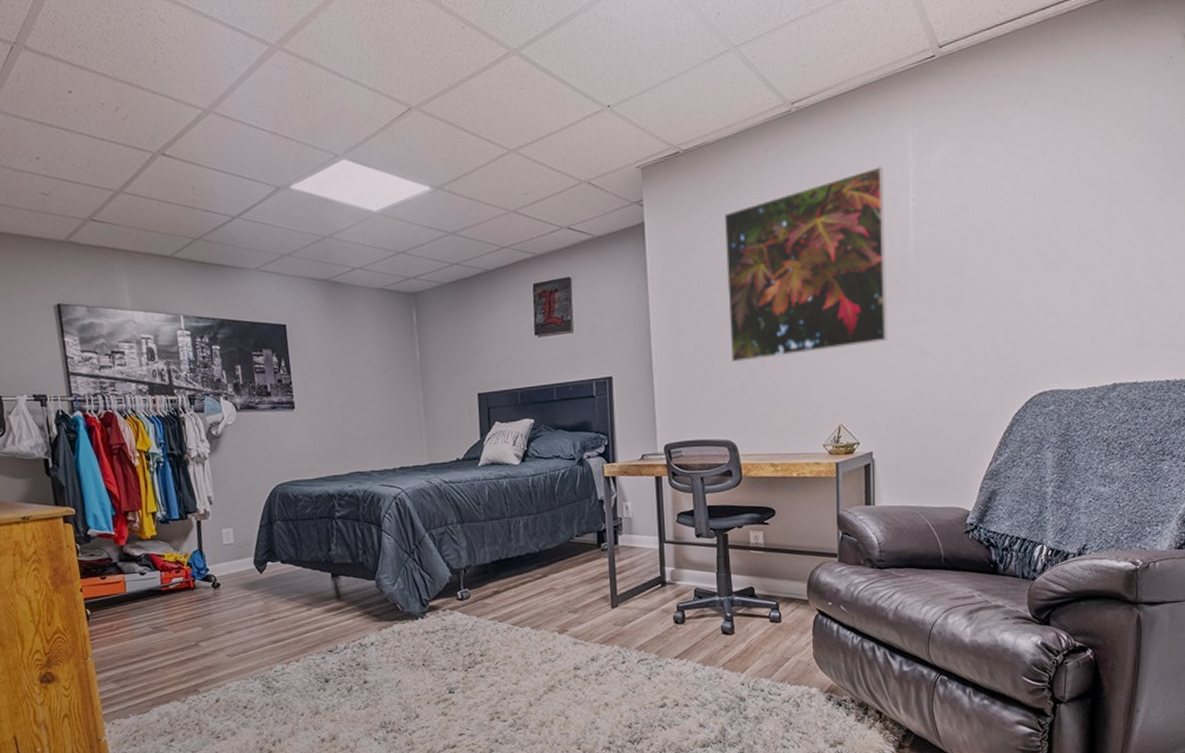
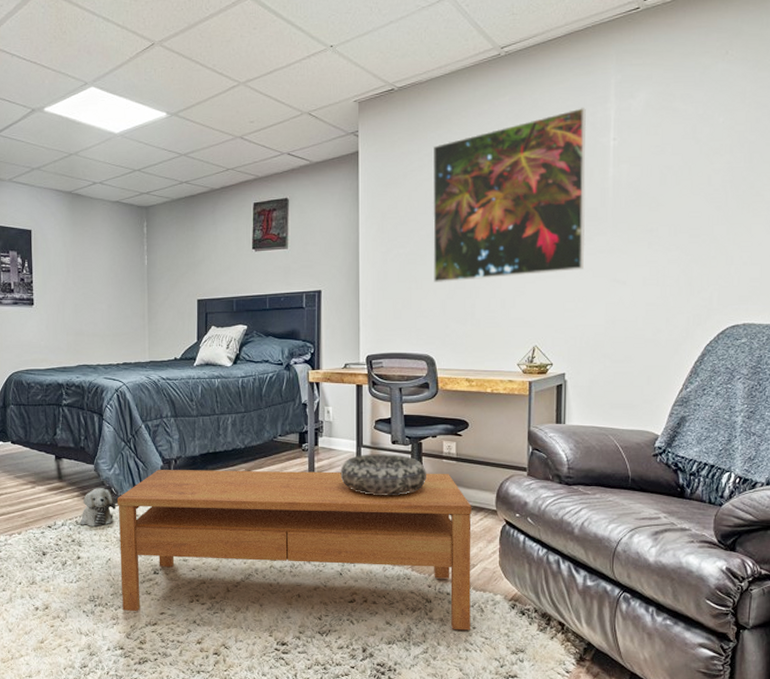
plush toy: none [364,605,404,648] -> present [80,488,117,526]
coffee table: none [404,565,787,735] -> present [117,470,472,631]
decorative bowl: none [643,548,734,593] -> present [340,454,426,496]

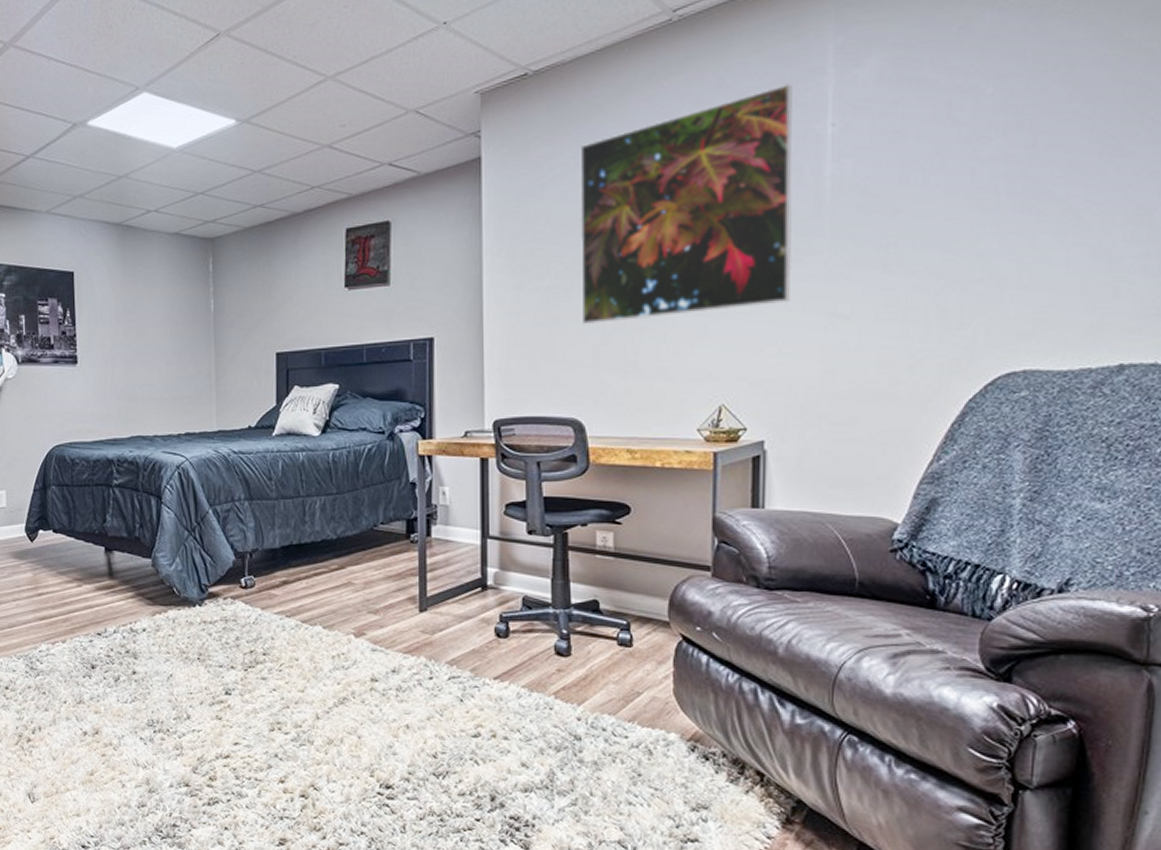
plush toy: present [80,488,117,526] -> none [135,587,179,635]
coffee table: present [117,470,472,631] -> none [180,566,636,778]
decorative bowl: present [340,454,426,496] -> none [460,547,574,602]

